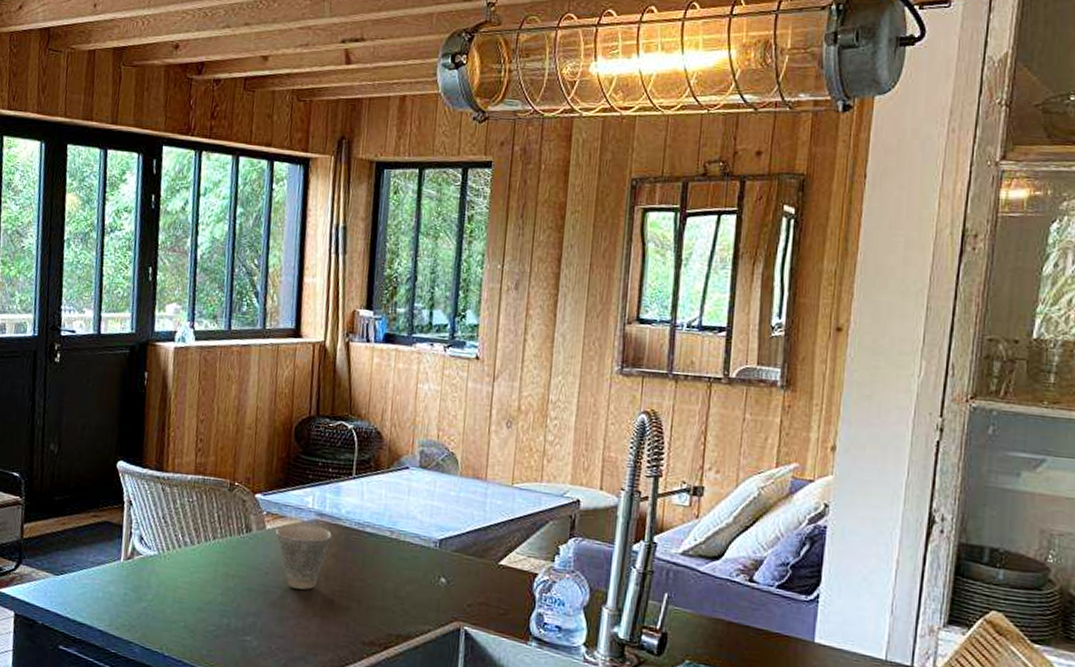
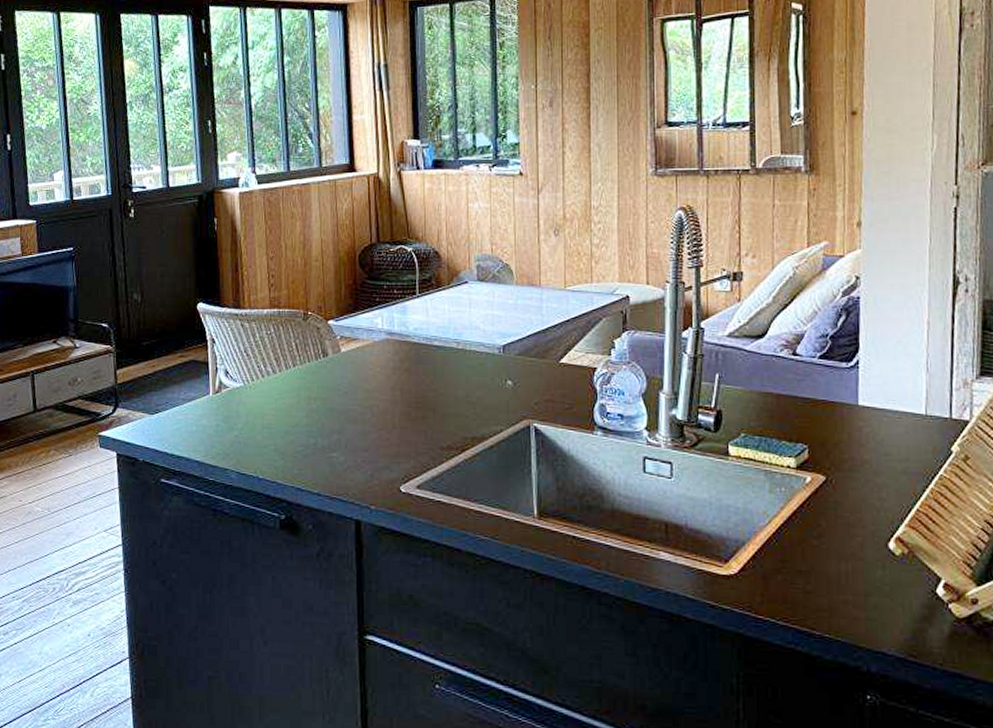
cup: present [276,525,332,590] -> none [351,344,402,404]

